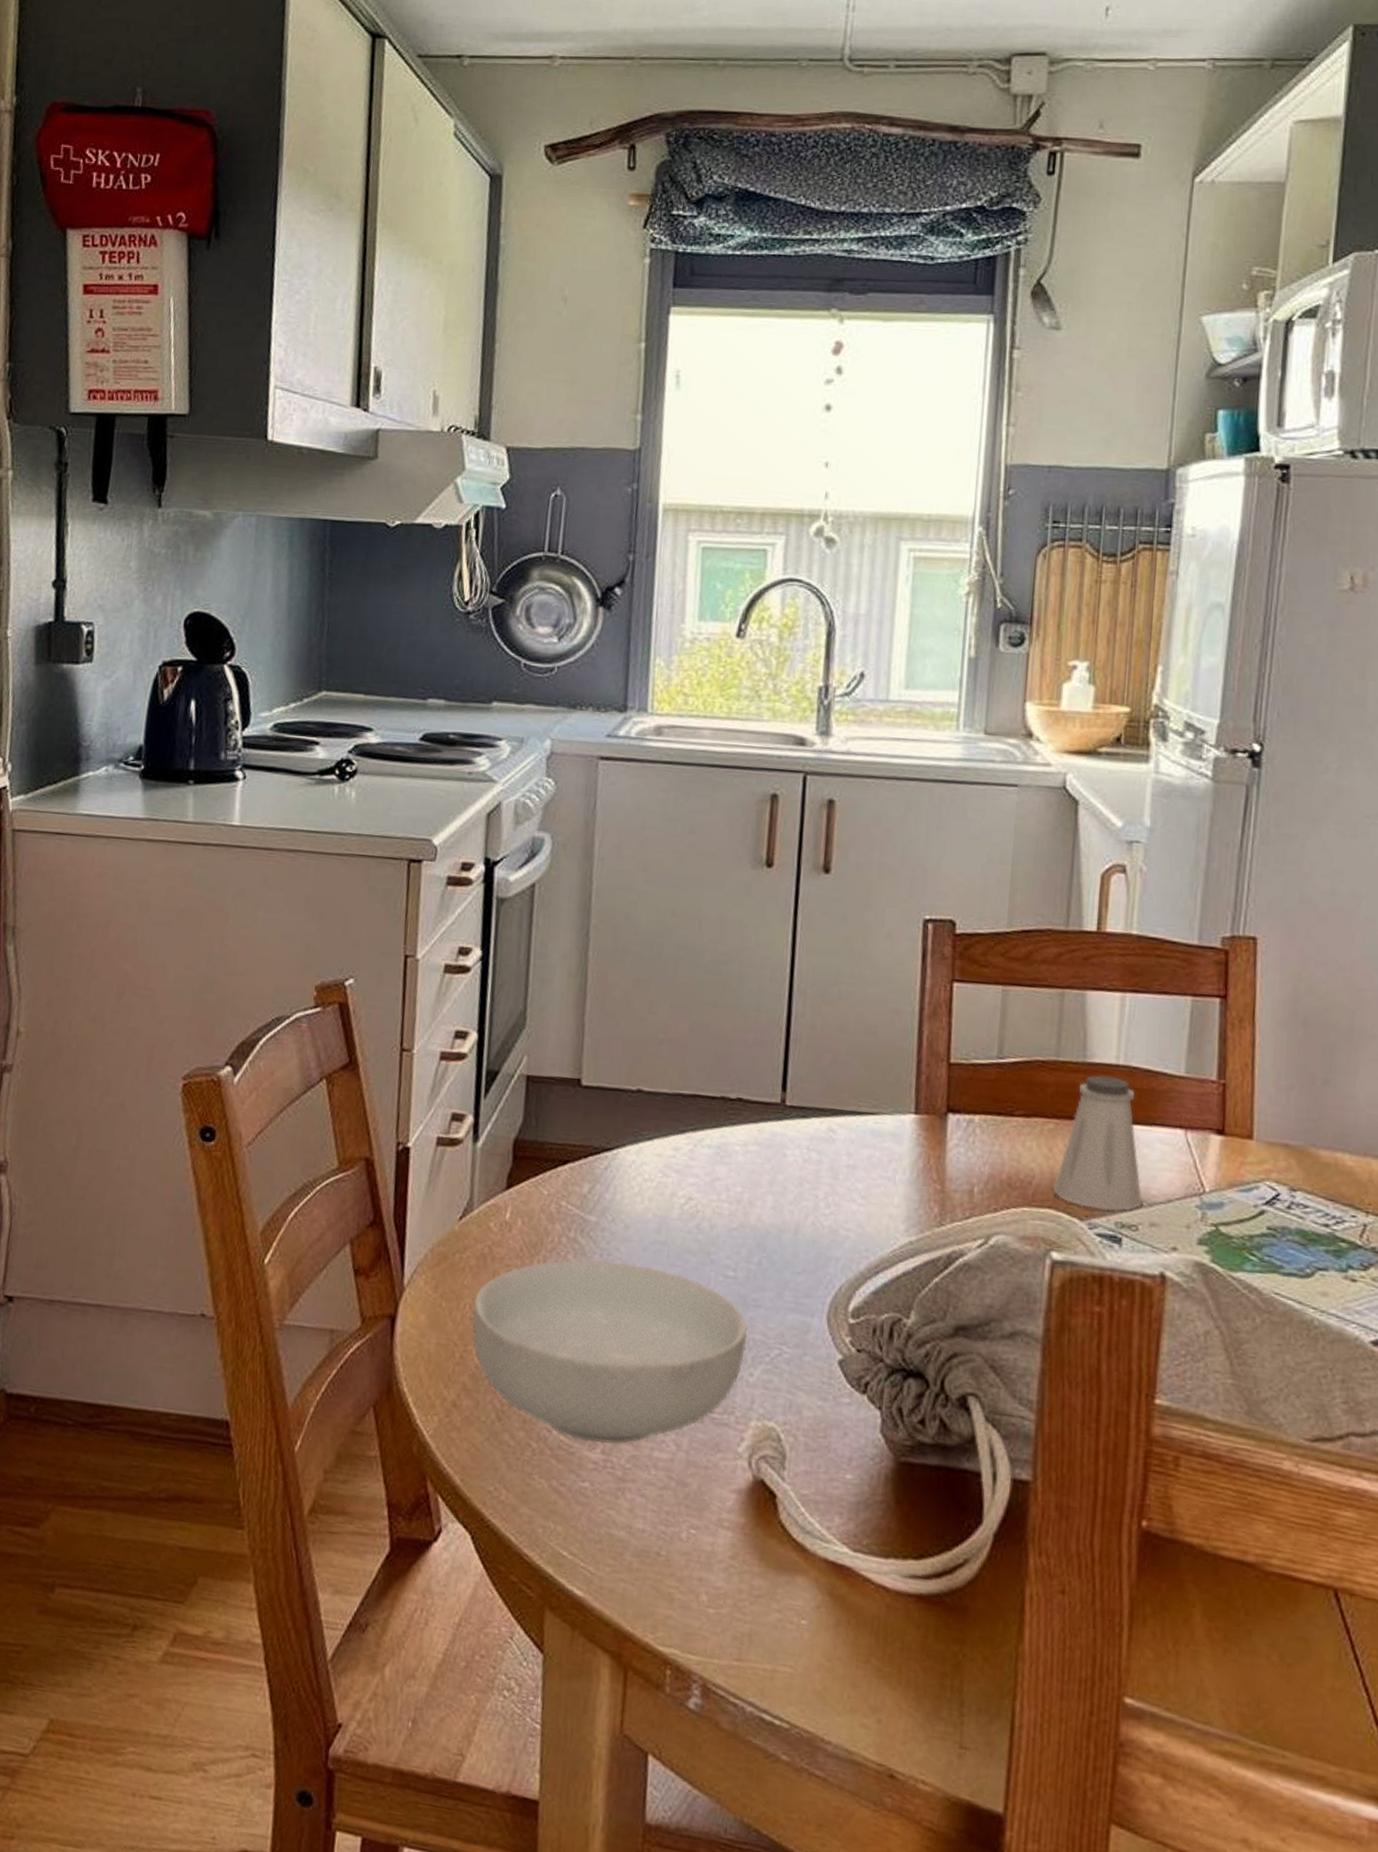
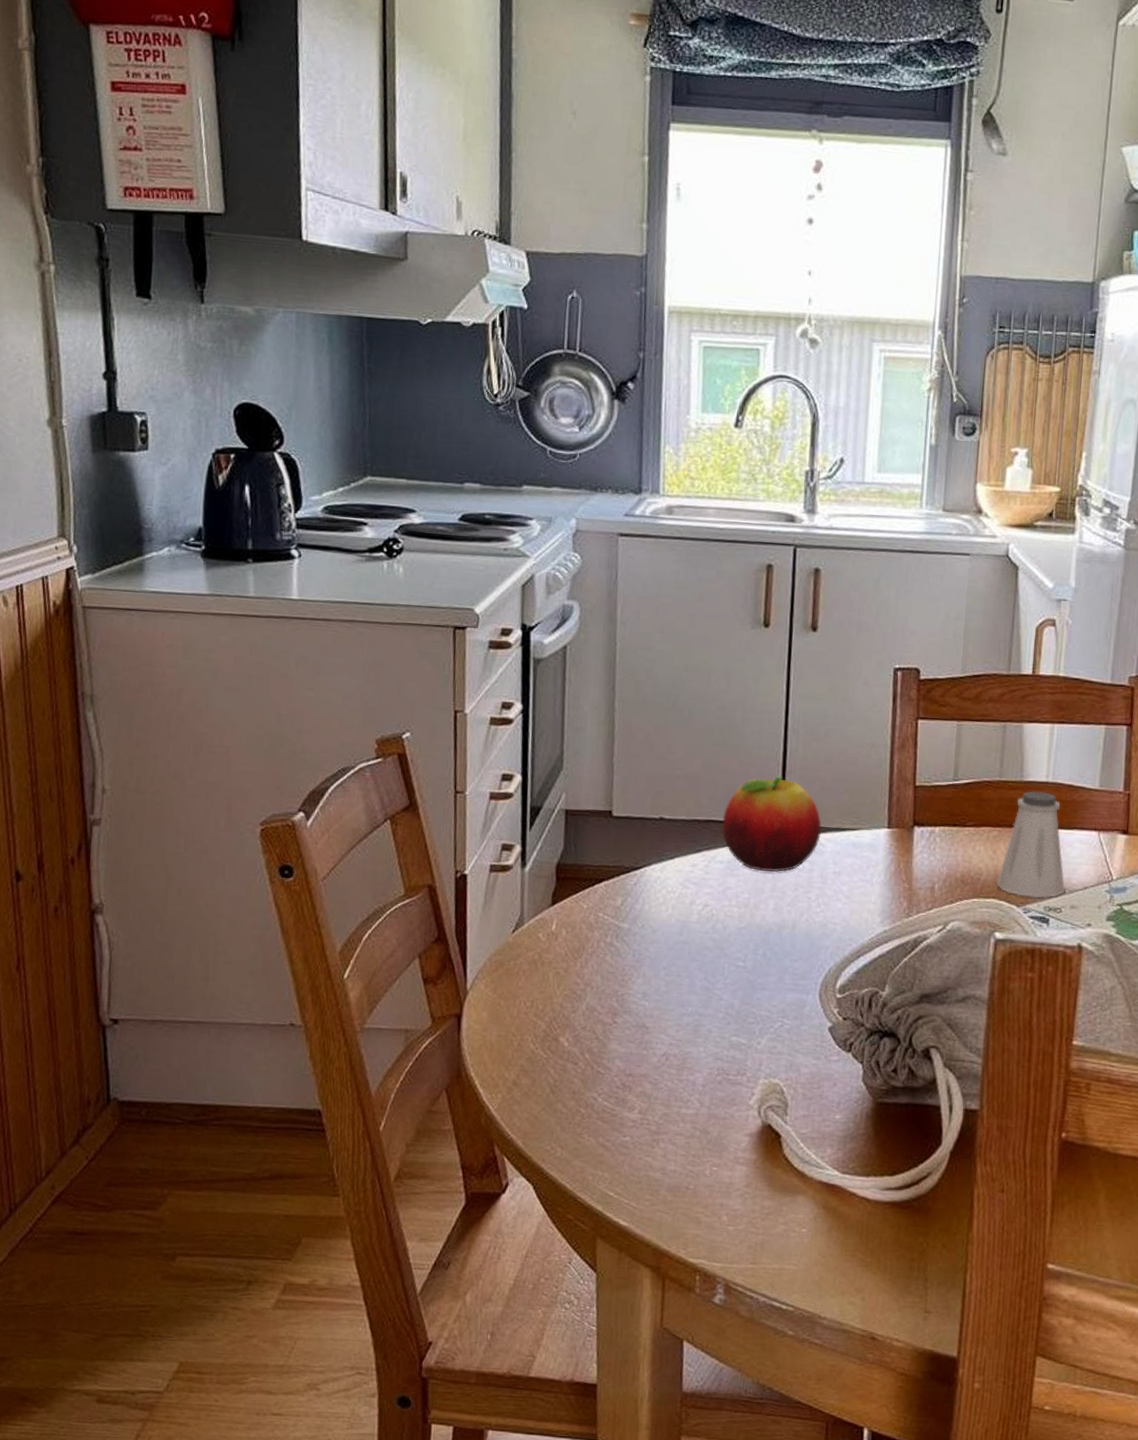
cereal bowl: present [471,1260,748,1445] -> none [526,960,756,1106]
fruit: none [711,1045,833,1162] -> present [722,776,821,872]

